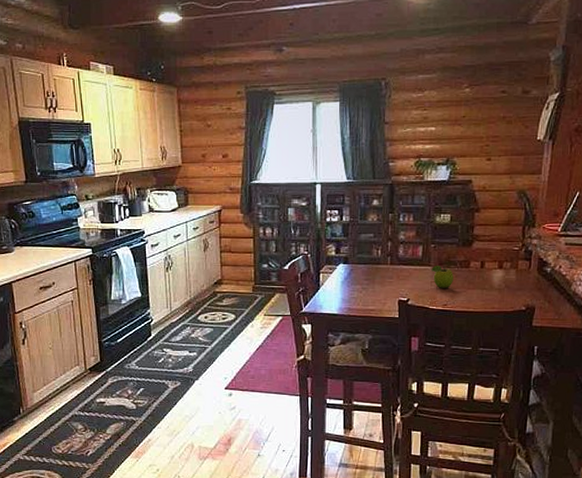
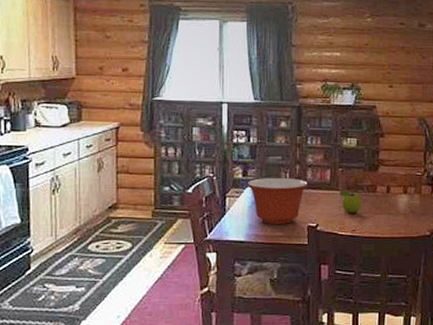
mixing bowl: none [340,255,400,298] -> present [247,178,309,224]

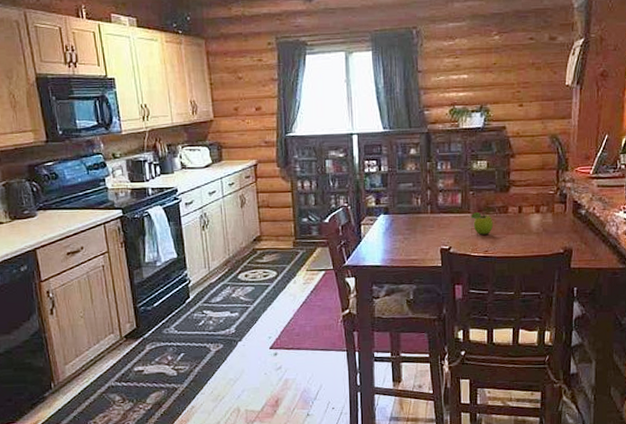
mixing bowl: present [247,178,309,224] -> none [380,204,440,249]

